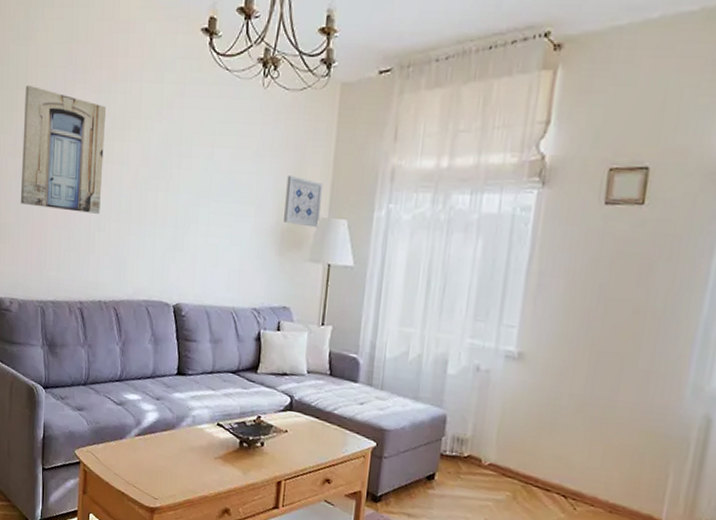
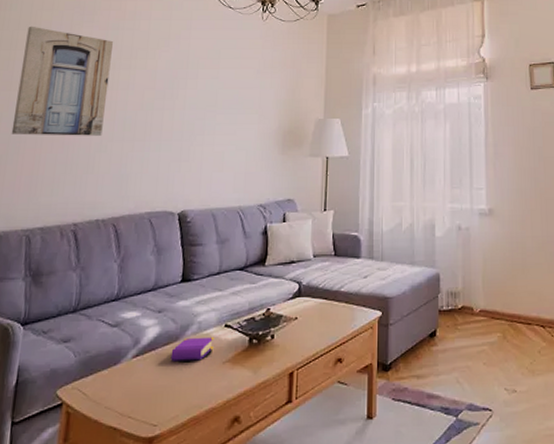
book: none [168,428,207,452] -> present [170,336,214,363]
wall art: present [284,176,324,228] -> none [285,87,318,128]

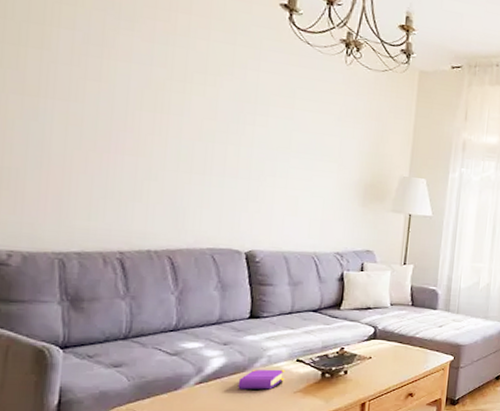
wall art: present [11,26,113,136] -> none [29,20,161,163]

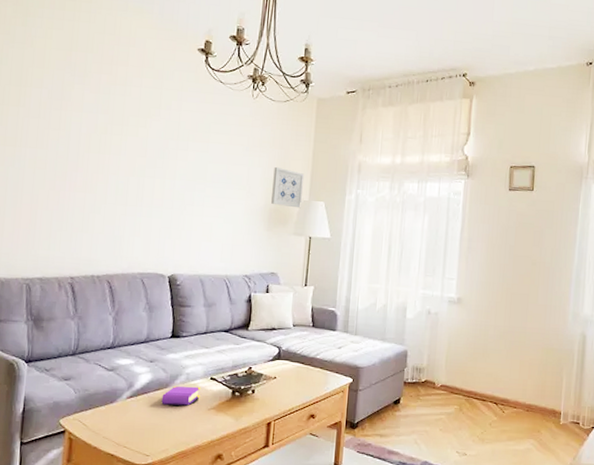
wall art: none [367,140,405,185] -> present [271,167,305,208]

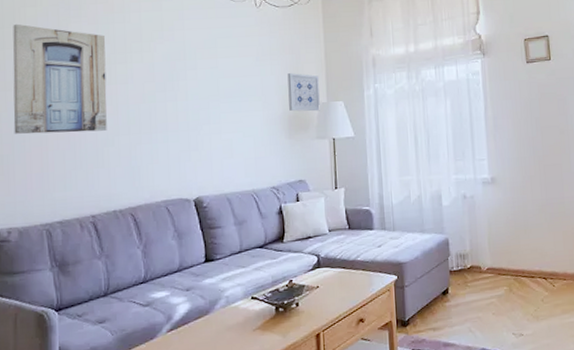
wall art: none [7,82,104,198] -> present [13,23,107,134]
book: present [161,385,201,407] -> none [203,308,243,333]

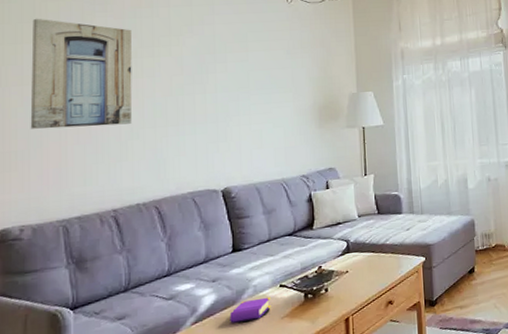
book: none [203,308,243,333] -> present [229,296,271,324]
wall art: present [287,73,320,112] -> none [318,65,350,102]

